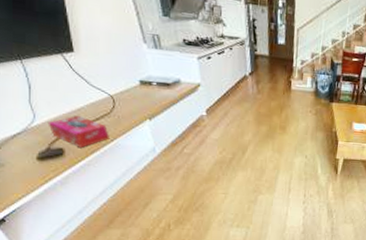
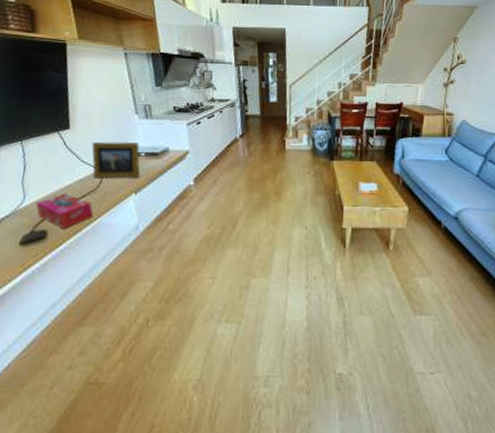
picture frame: none [100,67,153,106] -> present [92,141,140,179]

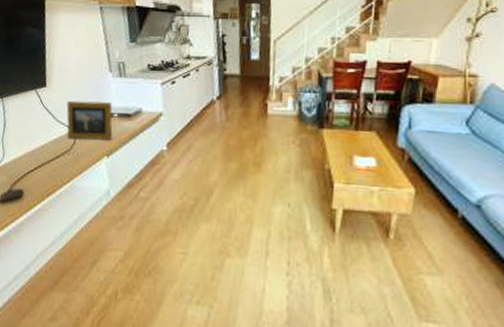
tissue box: present [35,194,94,229] -> none [13,154,67,189]

